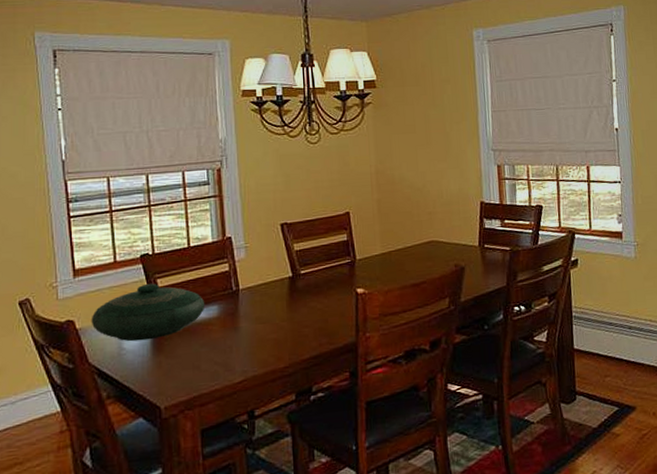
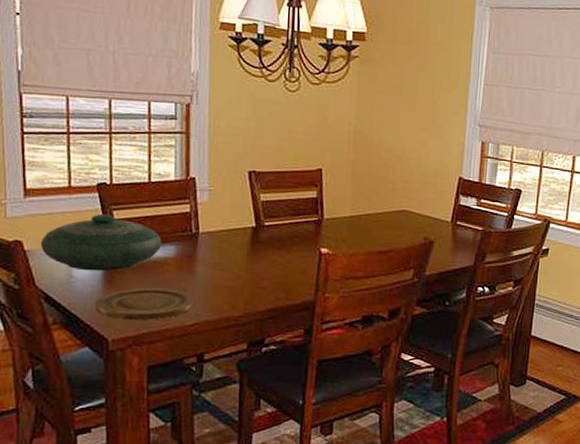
plate: none [146,348,241,385] -> present [95,288,195,320]

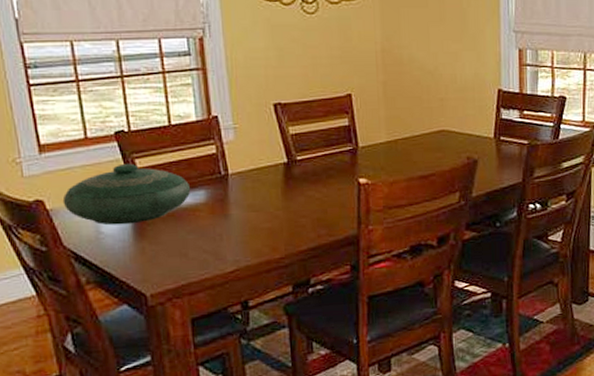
plate: present [95,288,195,320] -> none [128,236,232,272]

